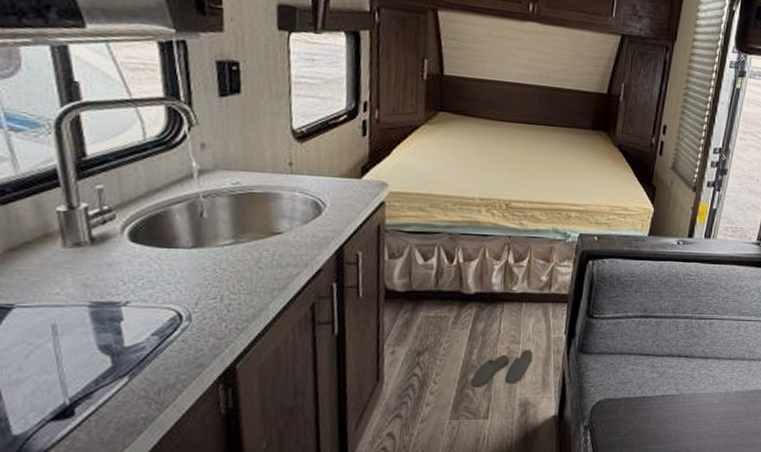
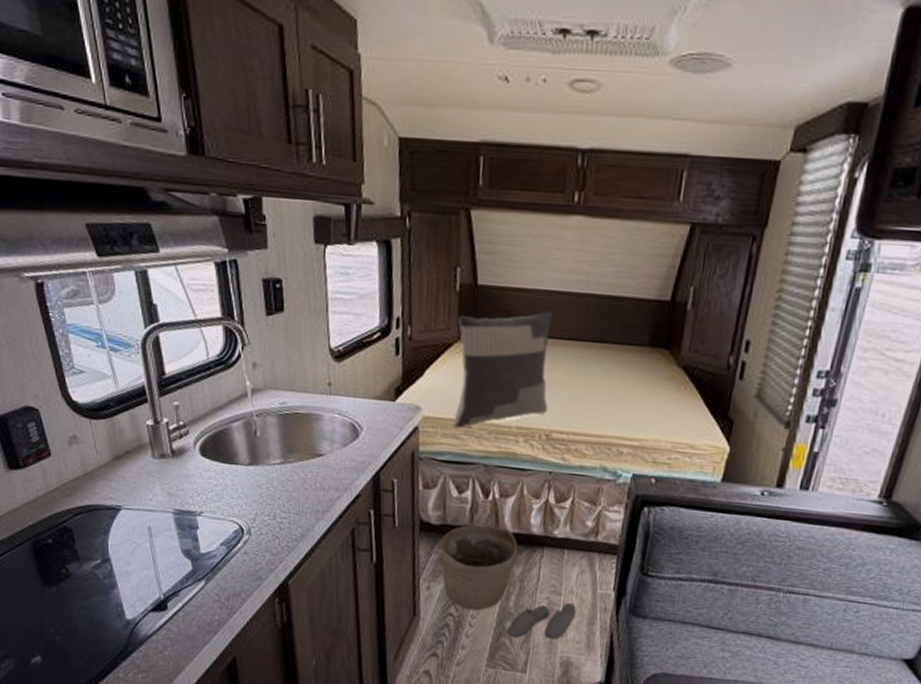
basket: none [404,288,480,368] -> present [439,525,518,611]
pillow: none [419,100,511,202] -> present [453,311,553,429]

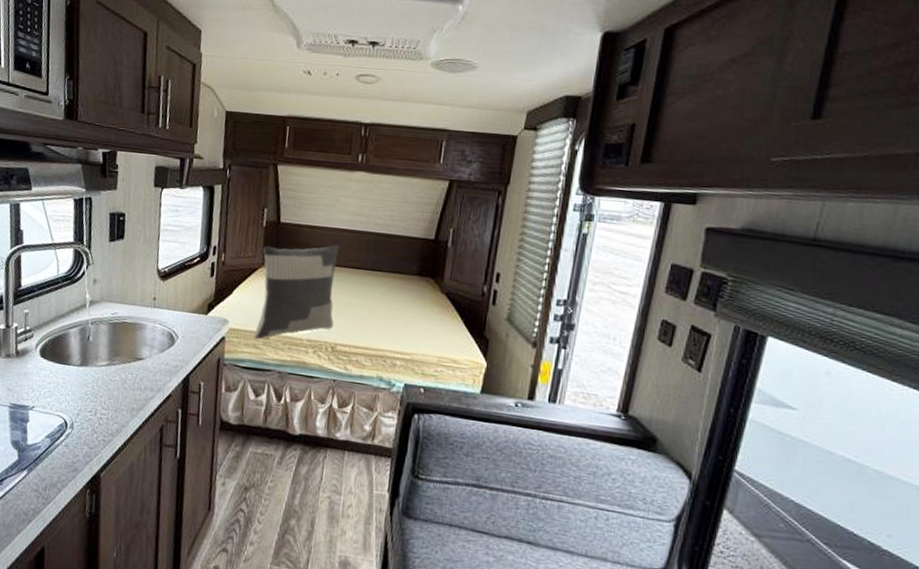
basket: present [439,525,518,611] -> none [235,425,304,508]
slippers: present [507,603,577,640] -> none [292,502,355,538]

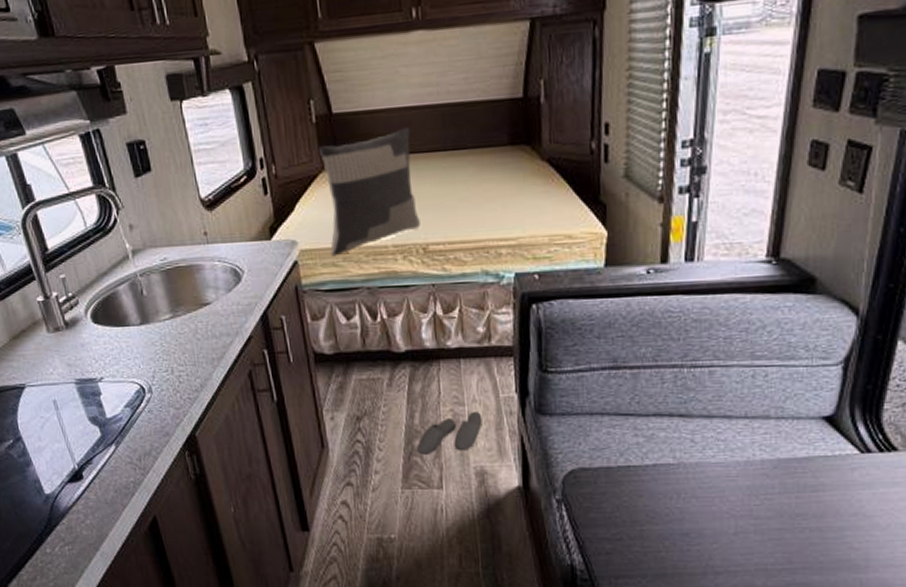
slippers: none [292,502,355,538] -> present [417,412,482,455]

